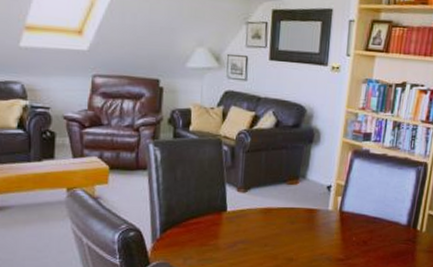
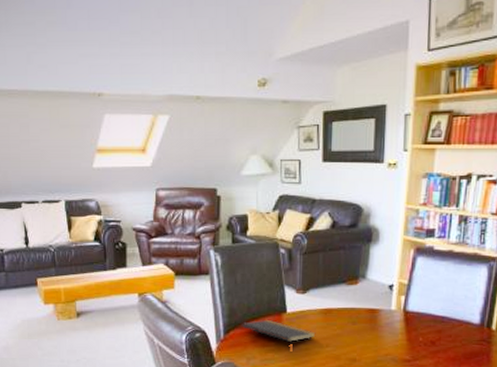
notepad: none [179,218,255,244] -> present [241,319,316,344]

